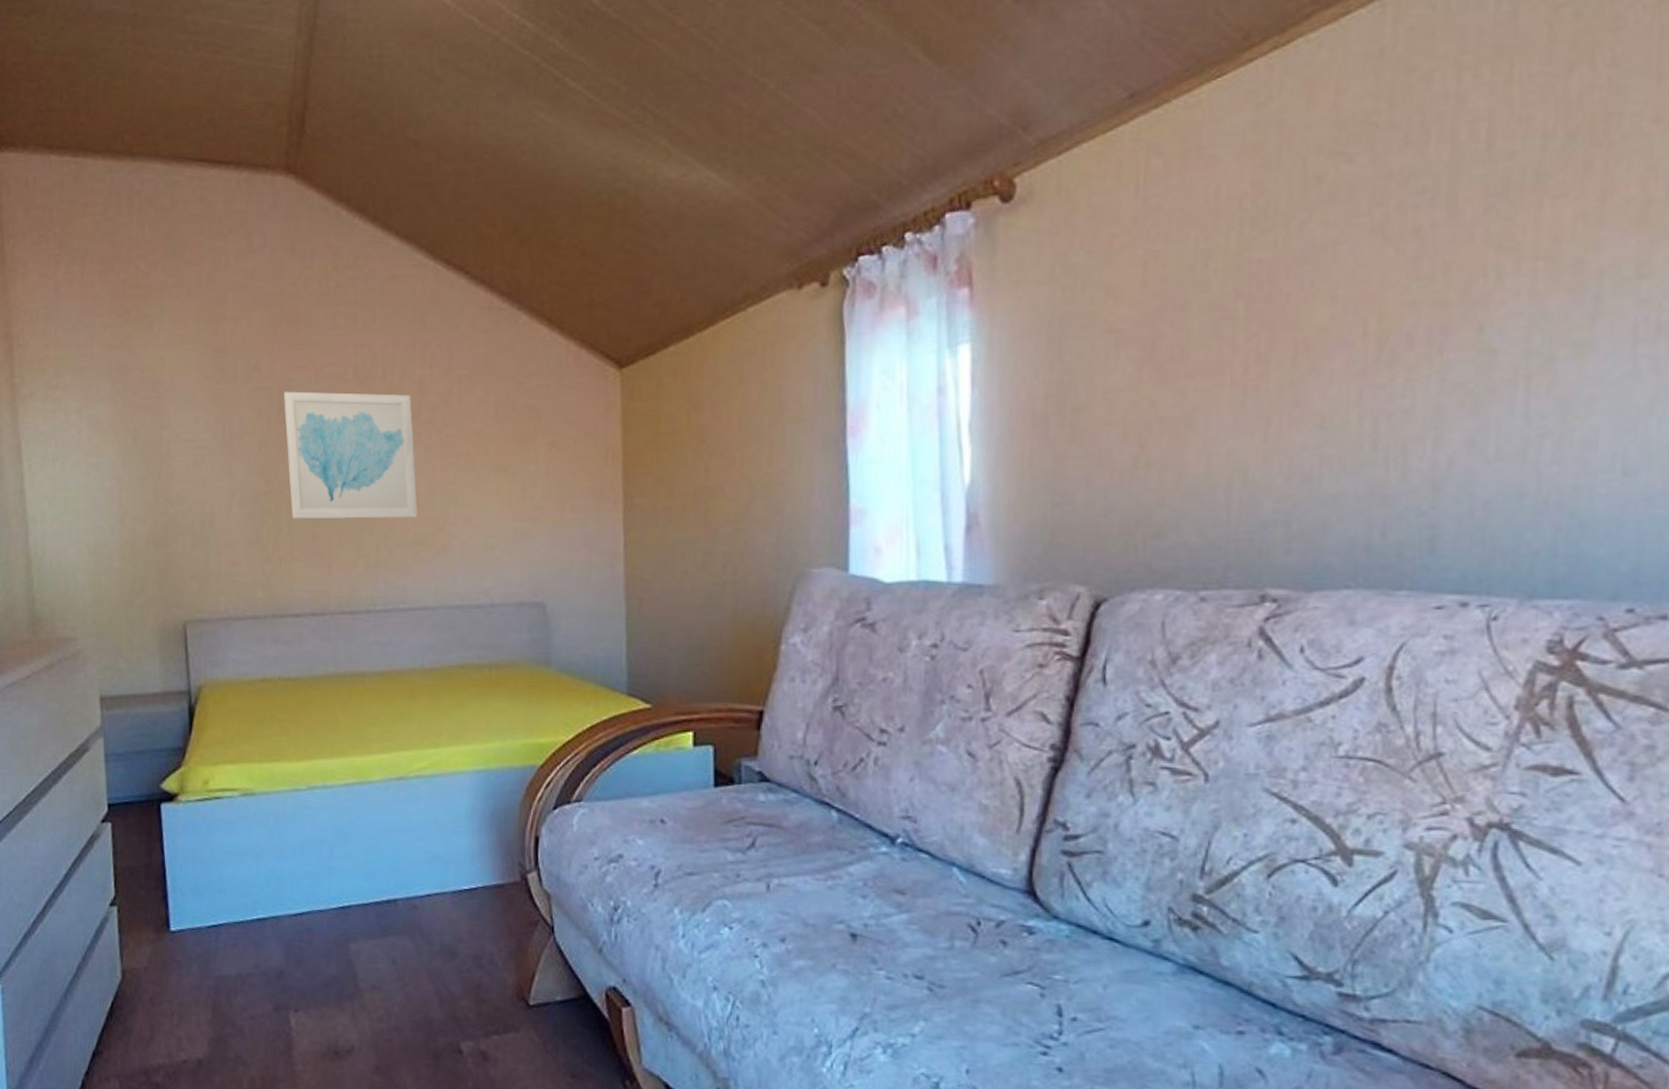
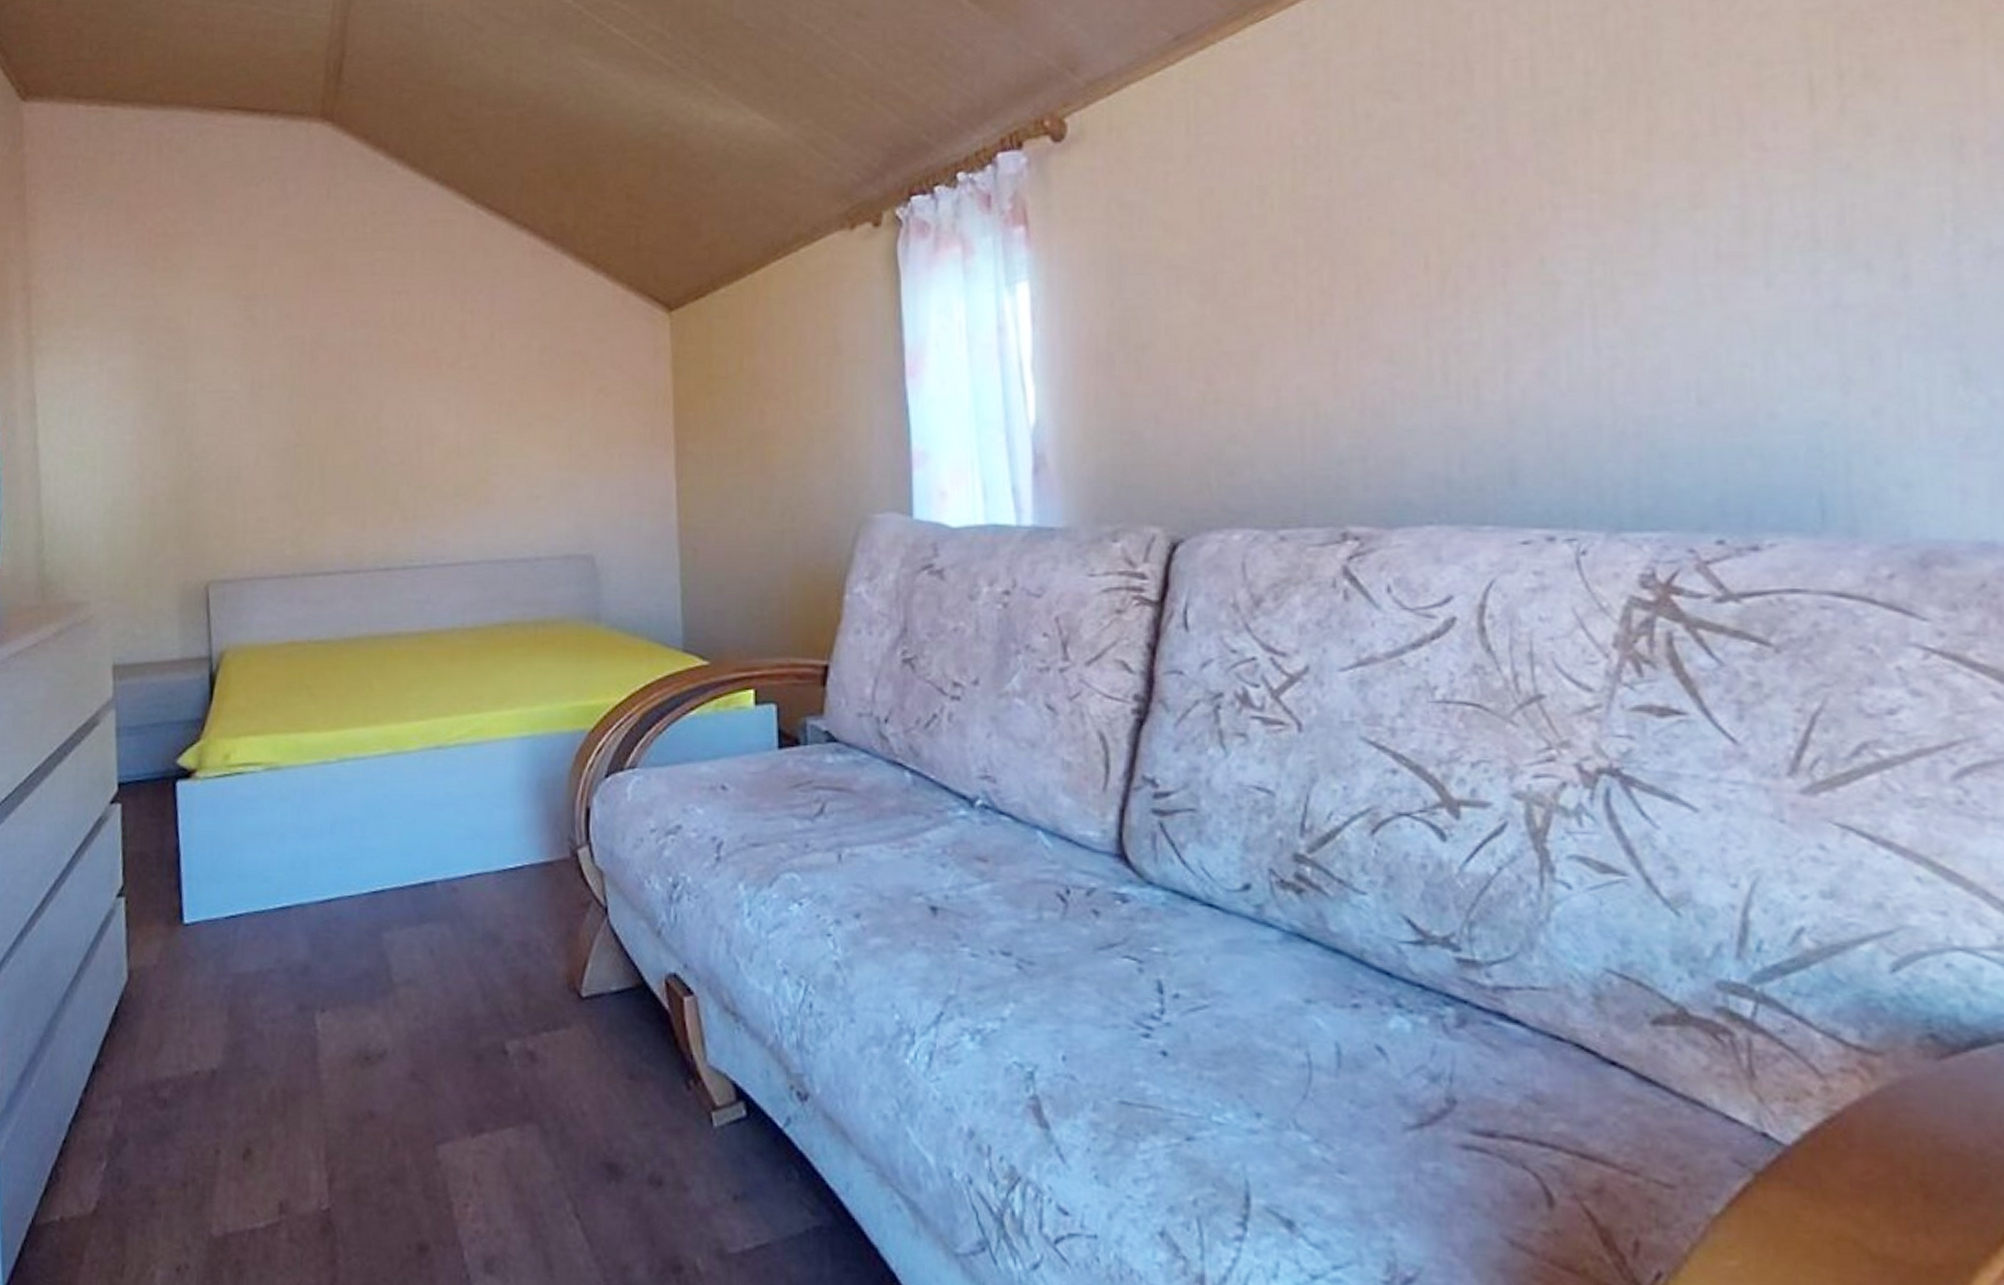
wall art: present [284,391,417,519] -> none [317,339,458,472]

